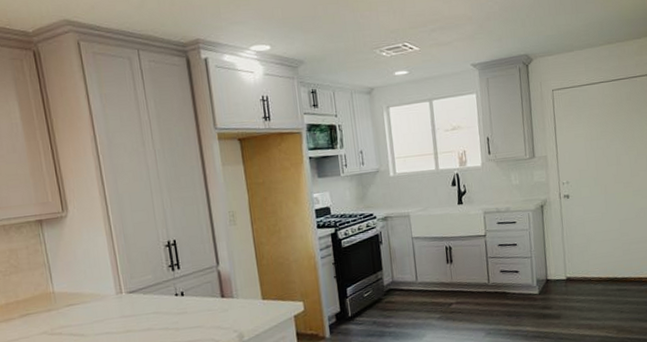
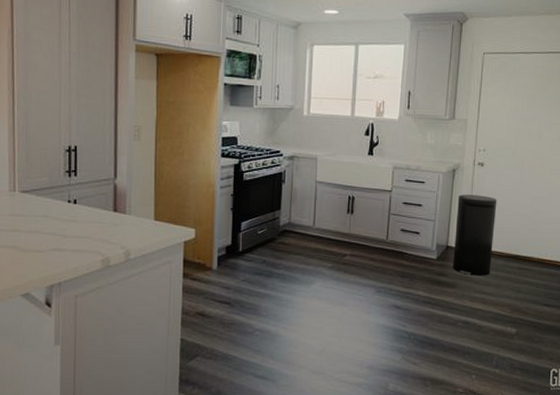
pedal bin: none [550,226,592,304] -> present [452,194,497,276]

